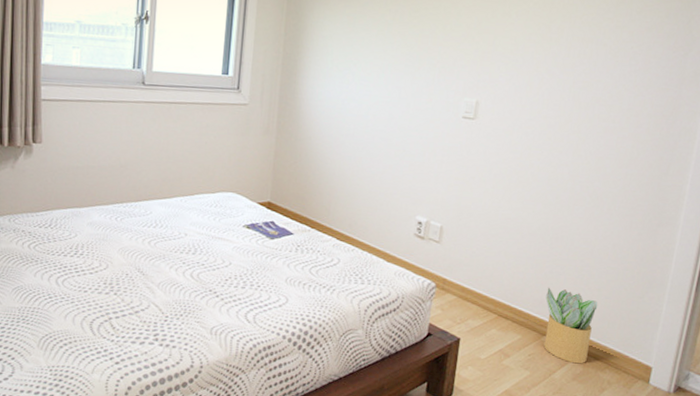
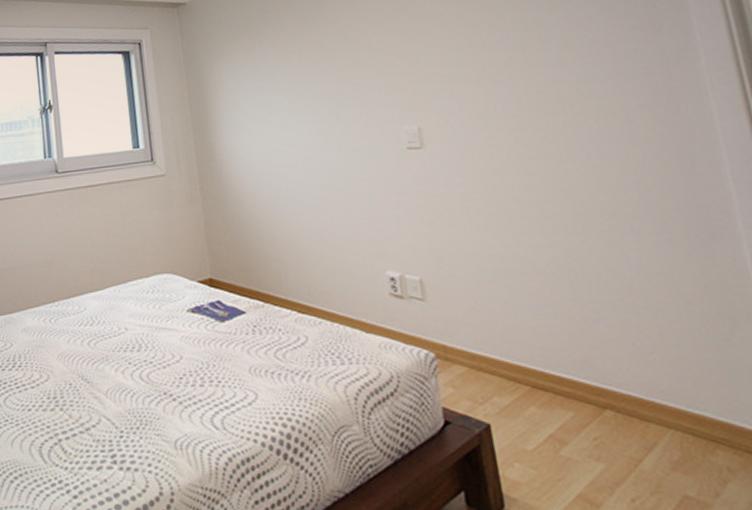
potted plant: present [544,287,598,364] -> none [587,340,683,446]

